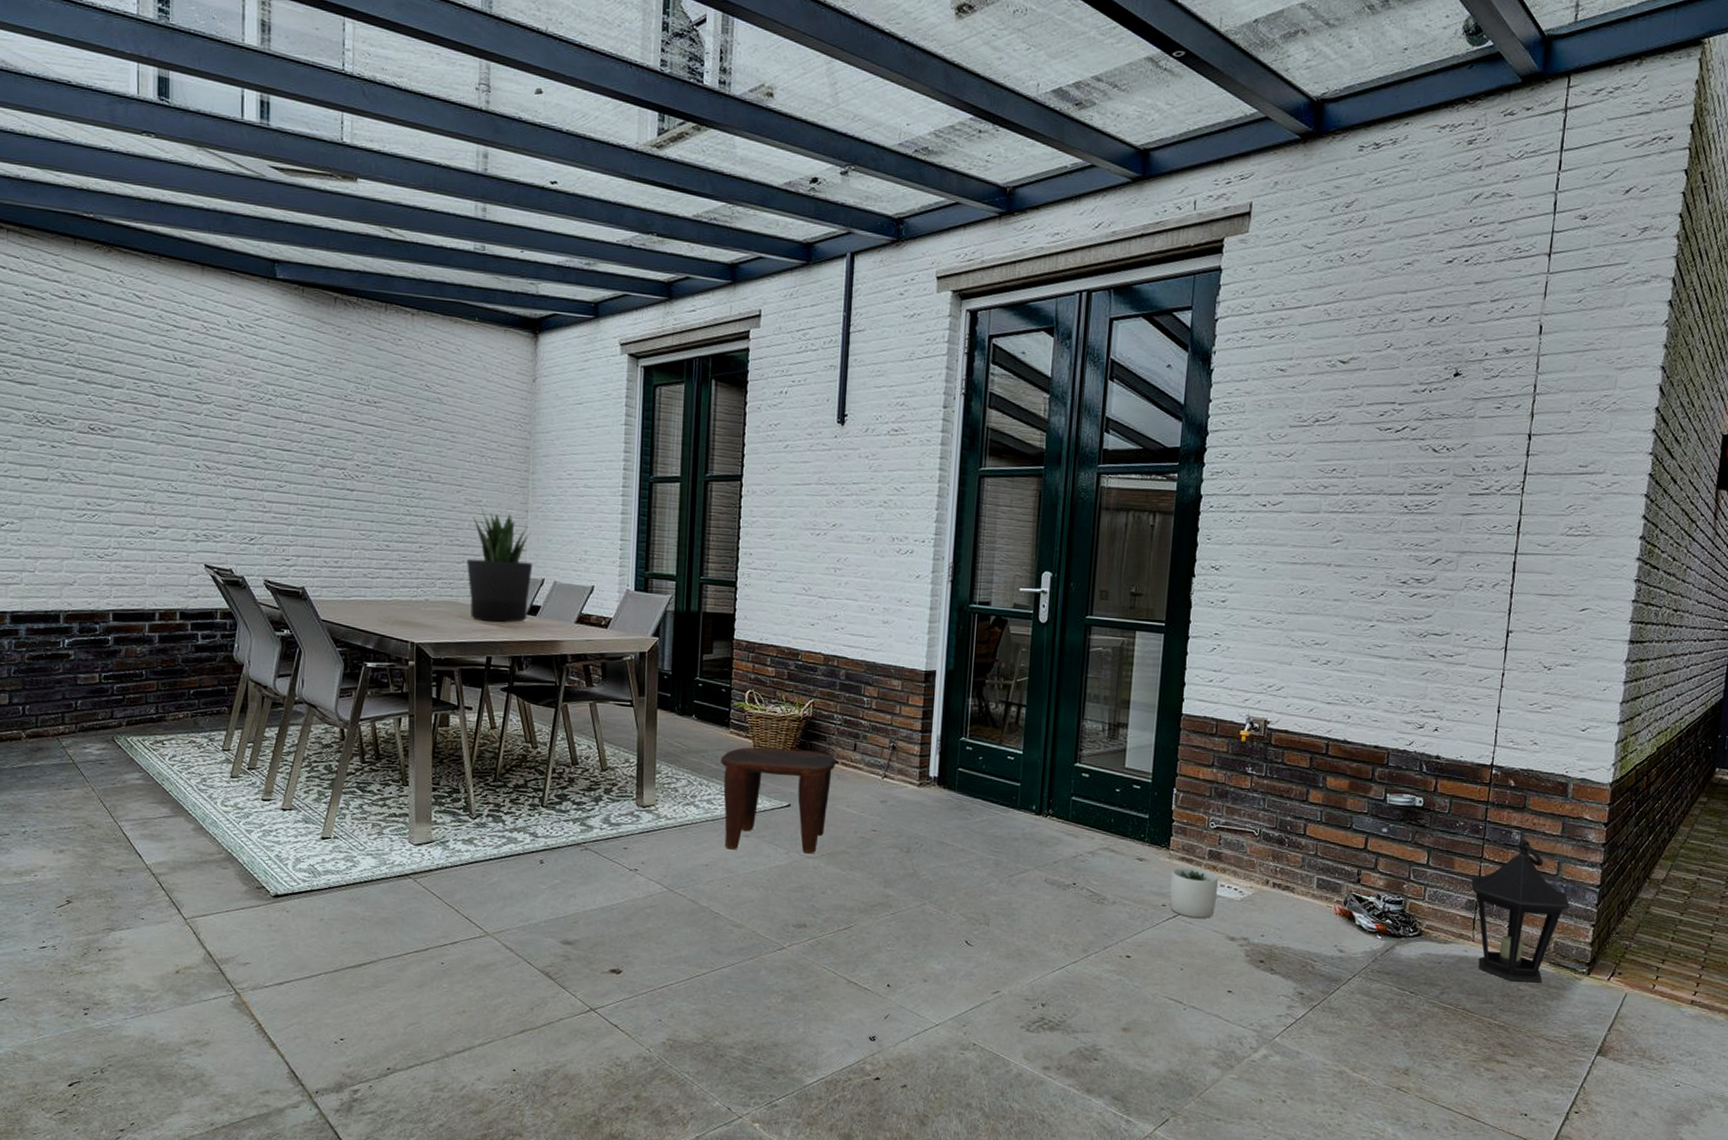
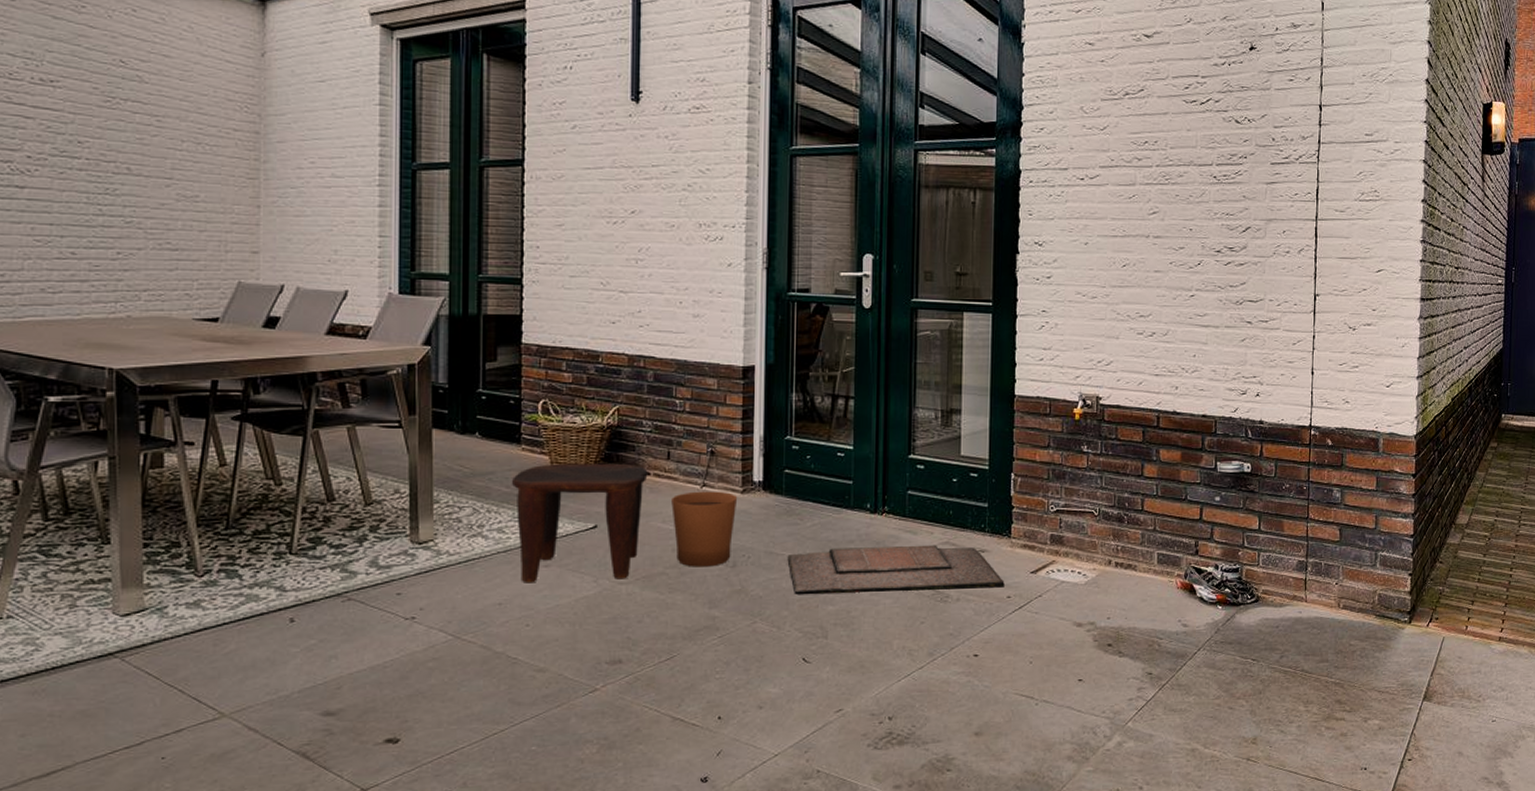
planter: present [467,507,533,623] -> none [182,203,269,339]
planter: none [855,781,915,850] -> present [671,491,738,567]
doormat: none [956,844,1161,896] -> present [787,544,1005,594]
planter: present [1169,867,1219,919] -> none [1014,554,1062,608]
lantern: present [1470,838,1570,983] -> none [1299,496,1389,637]

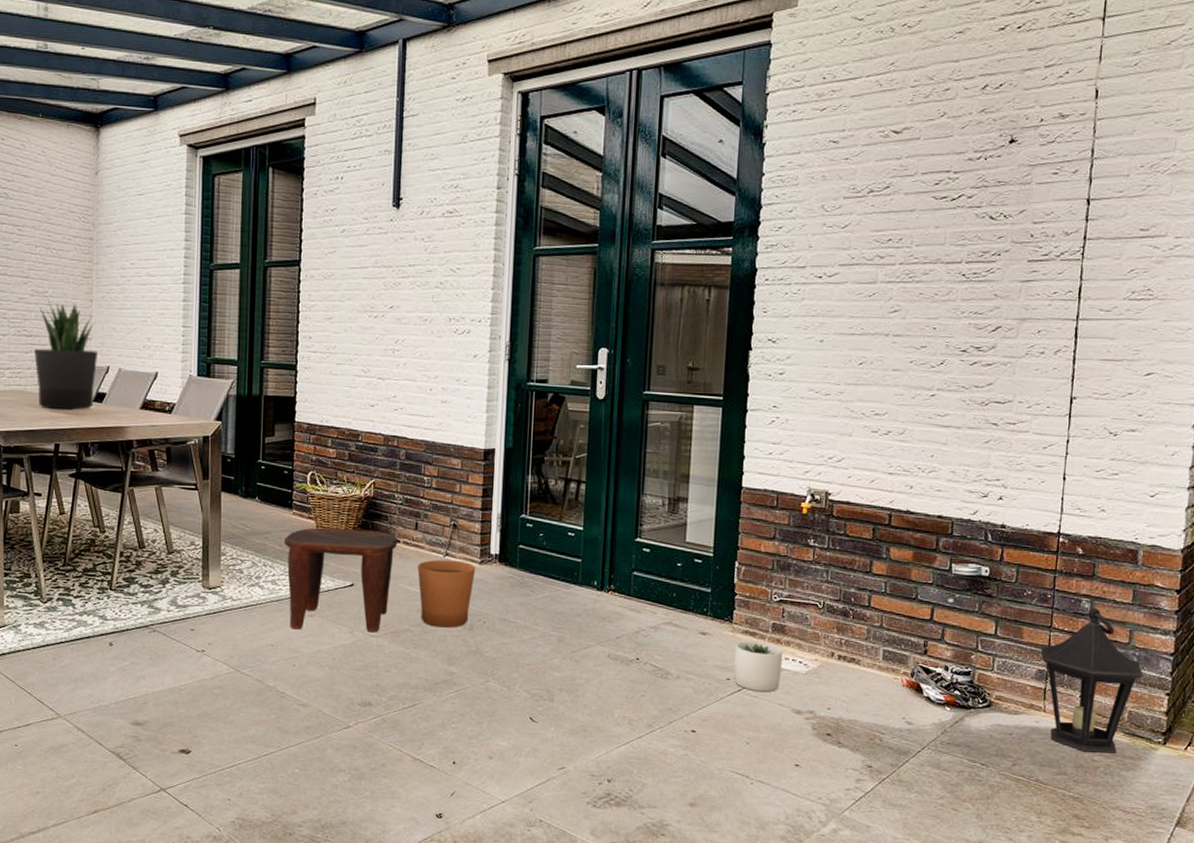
planter: none [182,203,269,339] -> present [34,297,99,410]
doormat: present [787,544,1005,594] -> none [519,620,725,670]
planter: none [1014,554,1062,608] -> present [734,640,784,693]
lantern: none [1299,496,1389,637] -> present [1040,607,1143,754]

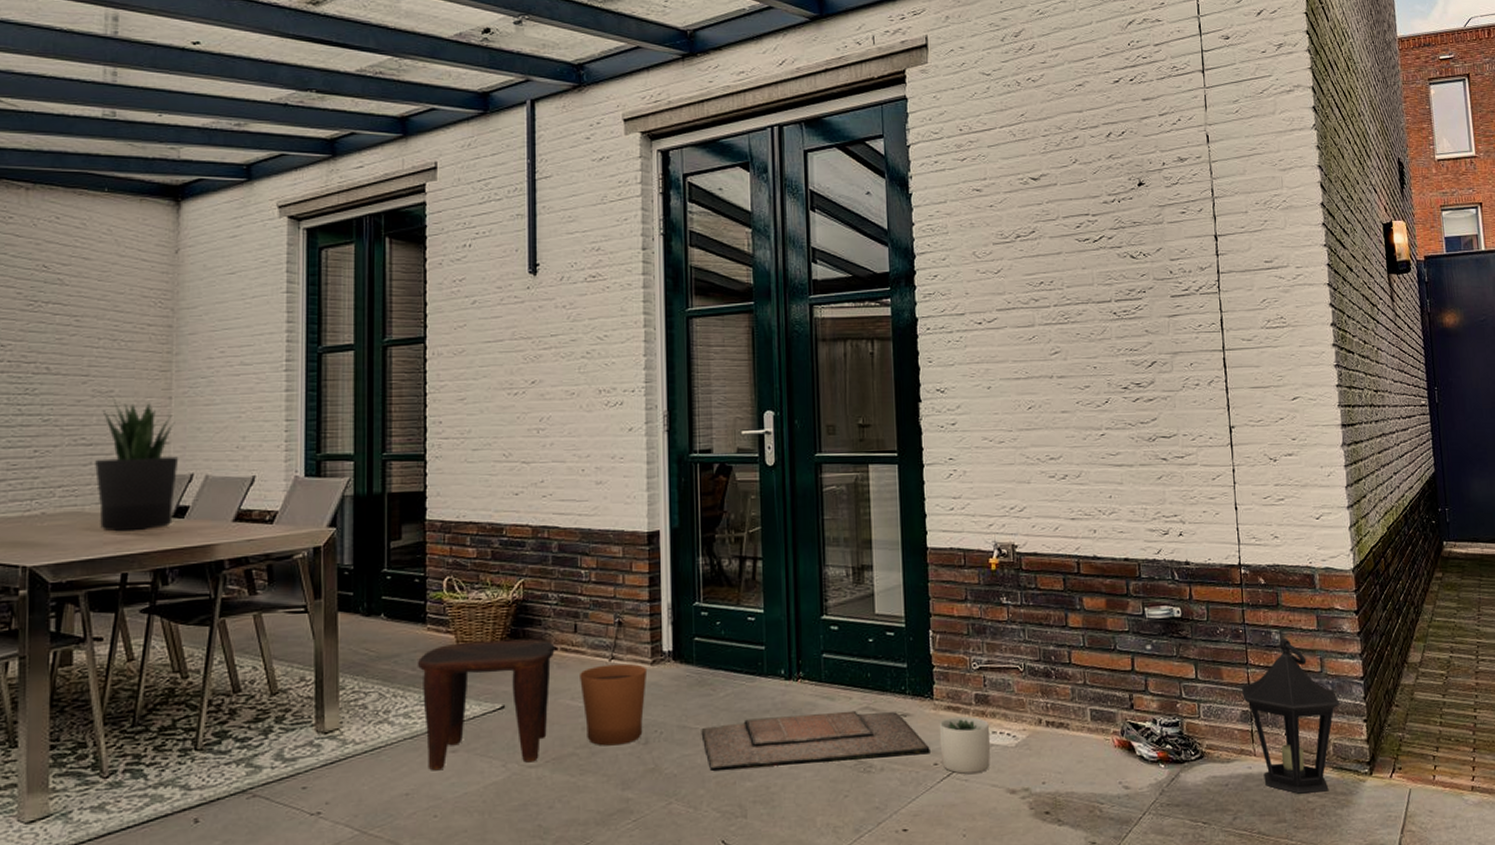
doormat: none [519,620,725,670] -> present [701,710,930,771]

